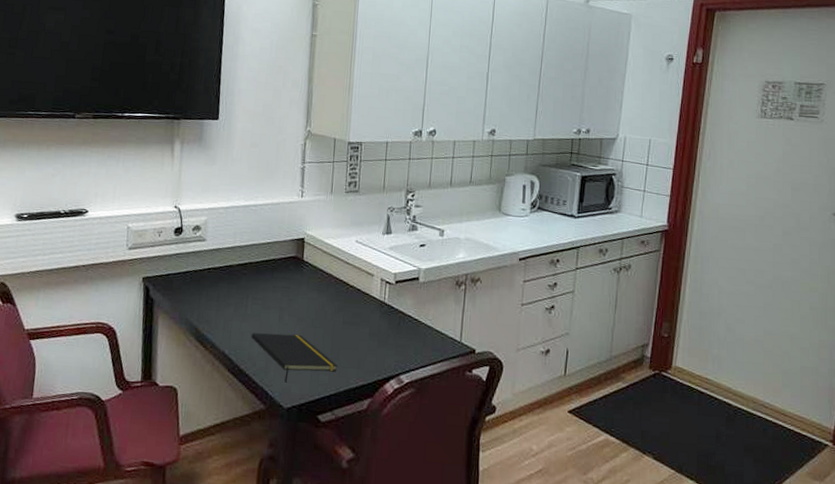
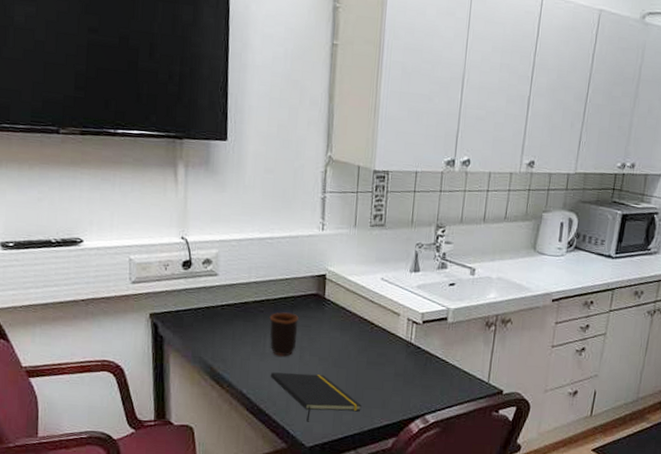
mug: none [251,274,279,317] -> present [269,312,299,357]

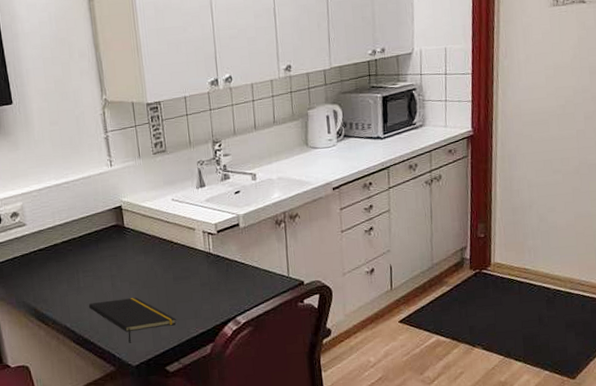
mug: present [269,312,299,357] -> none [78,246,107,288]

